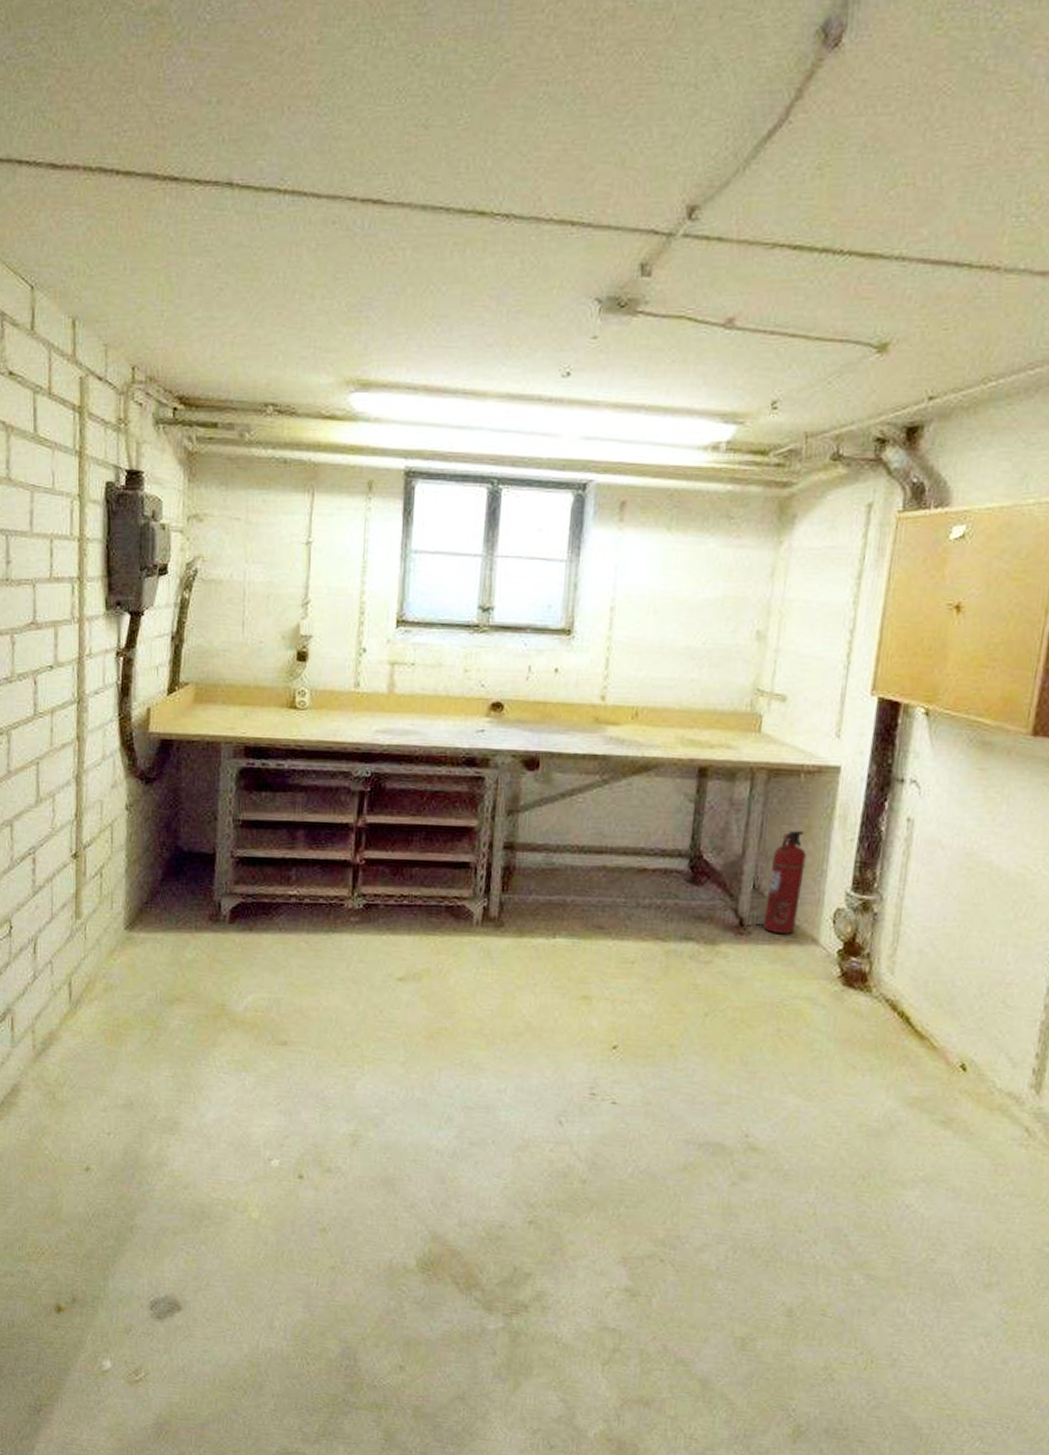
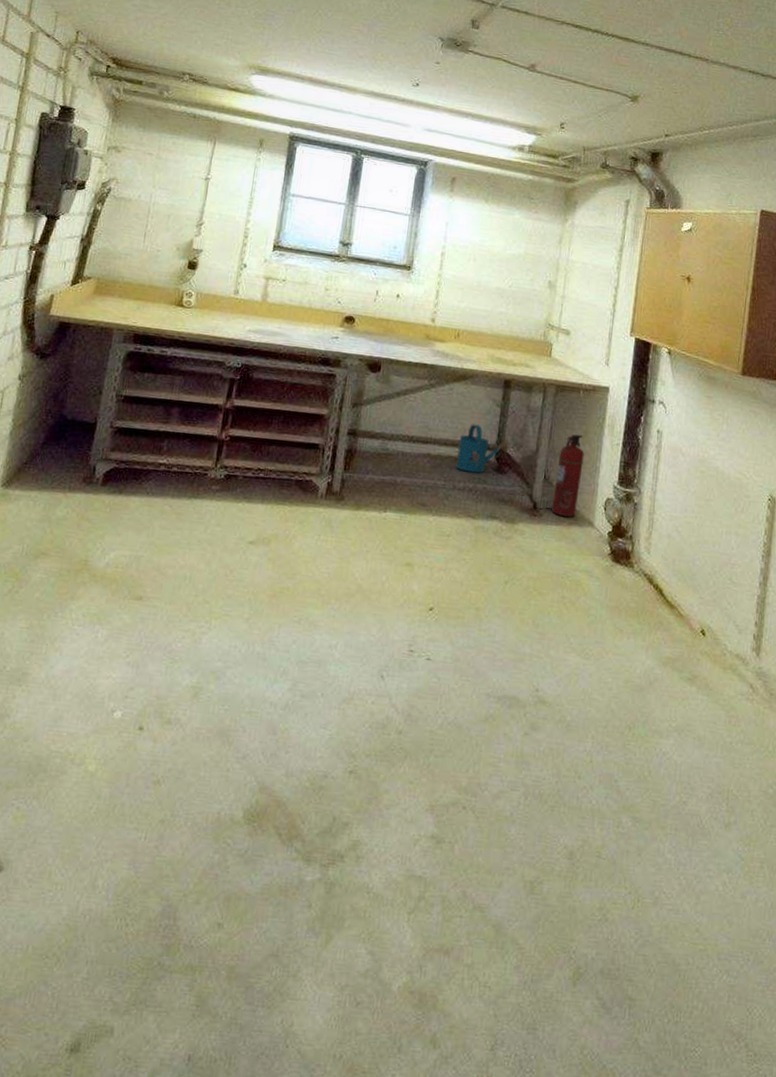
watering can: none [638,826,707,887] -> present [455,424,510,474]

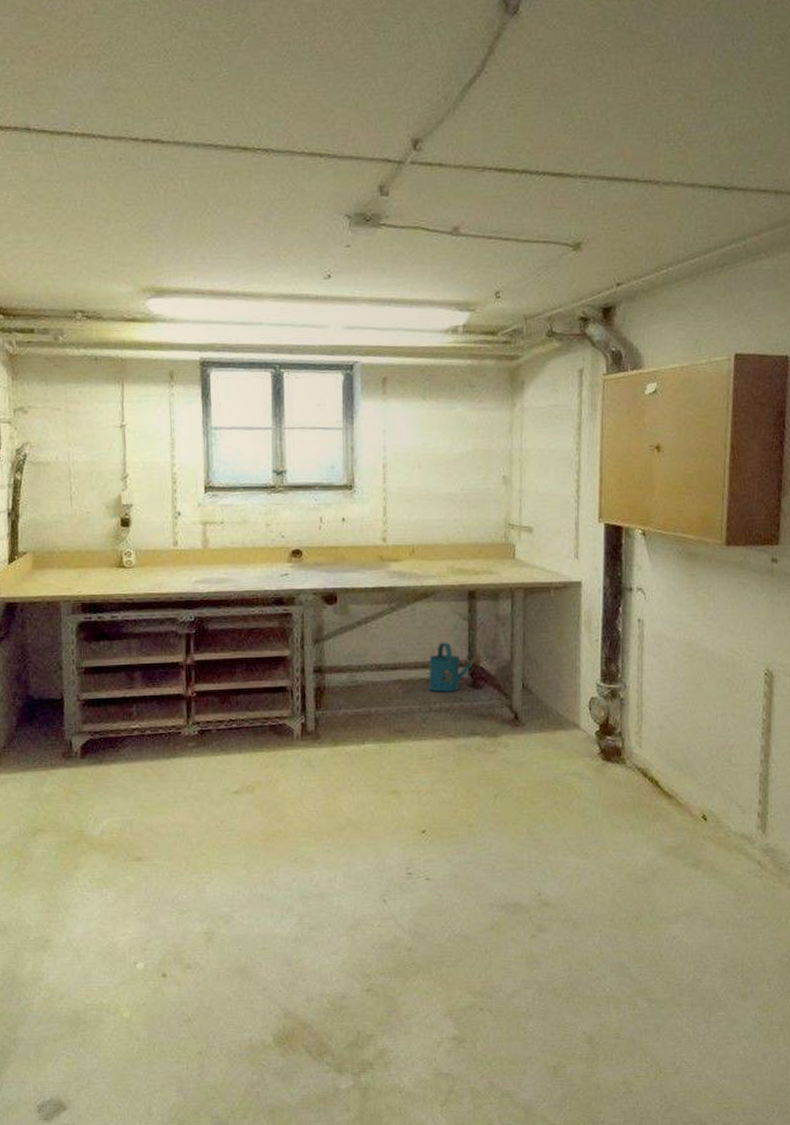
fire extinguisher: present [552,434,584,517] -> none [534,637,562,722]

